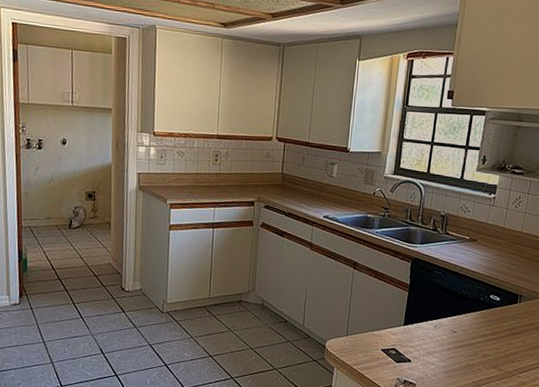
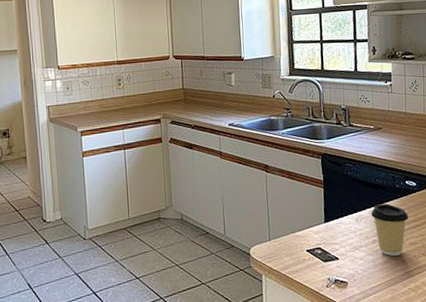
coffee cup: none [450,314,487,365] -> present [371,203,409,256]

